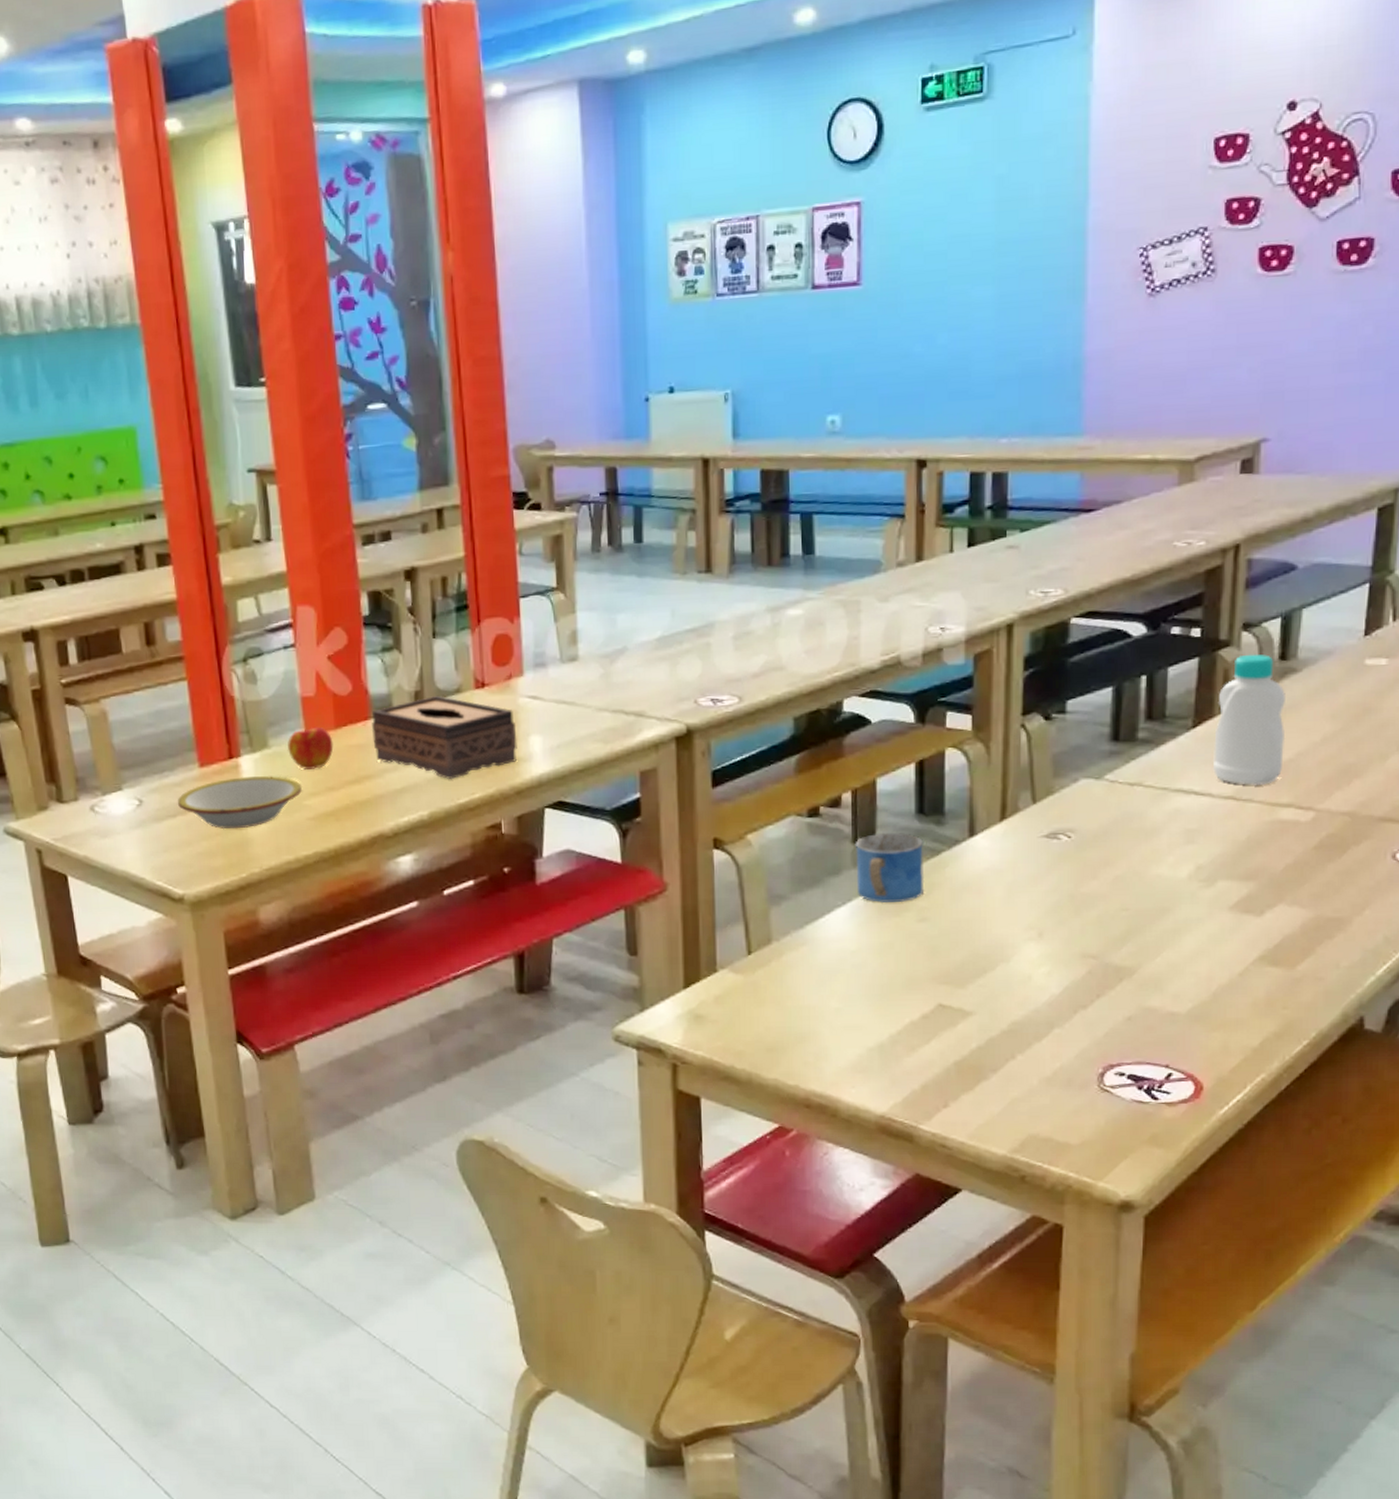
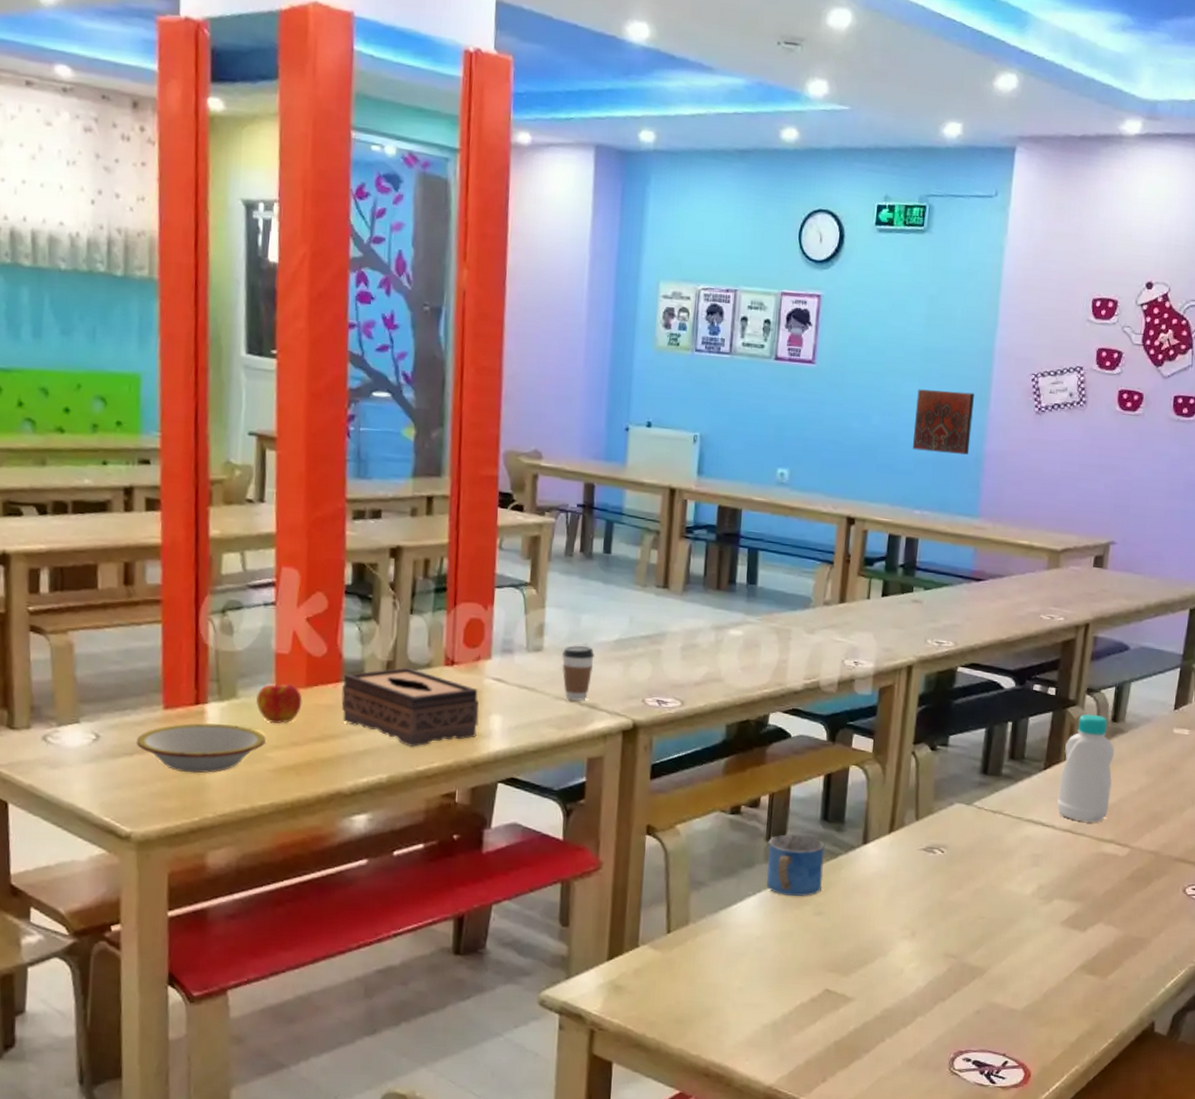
coffee cup: none [599,649,636,710] -> present [561,646,594,701]
decorative tile: none [990,285,1065,367] -> present [912,389,974,455]

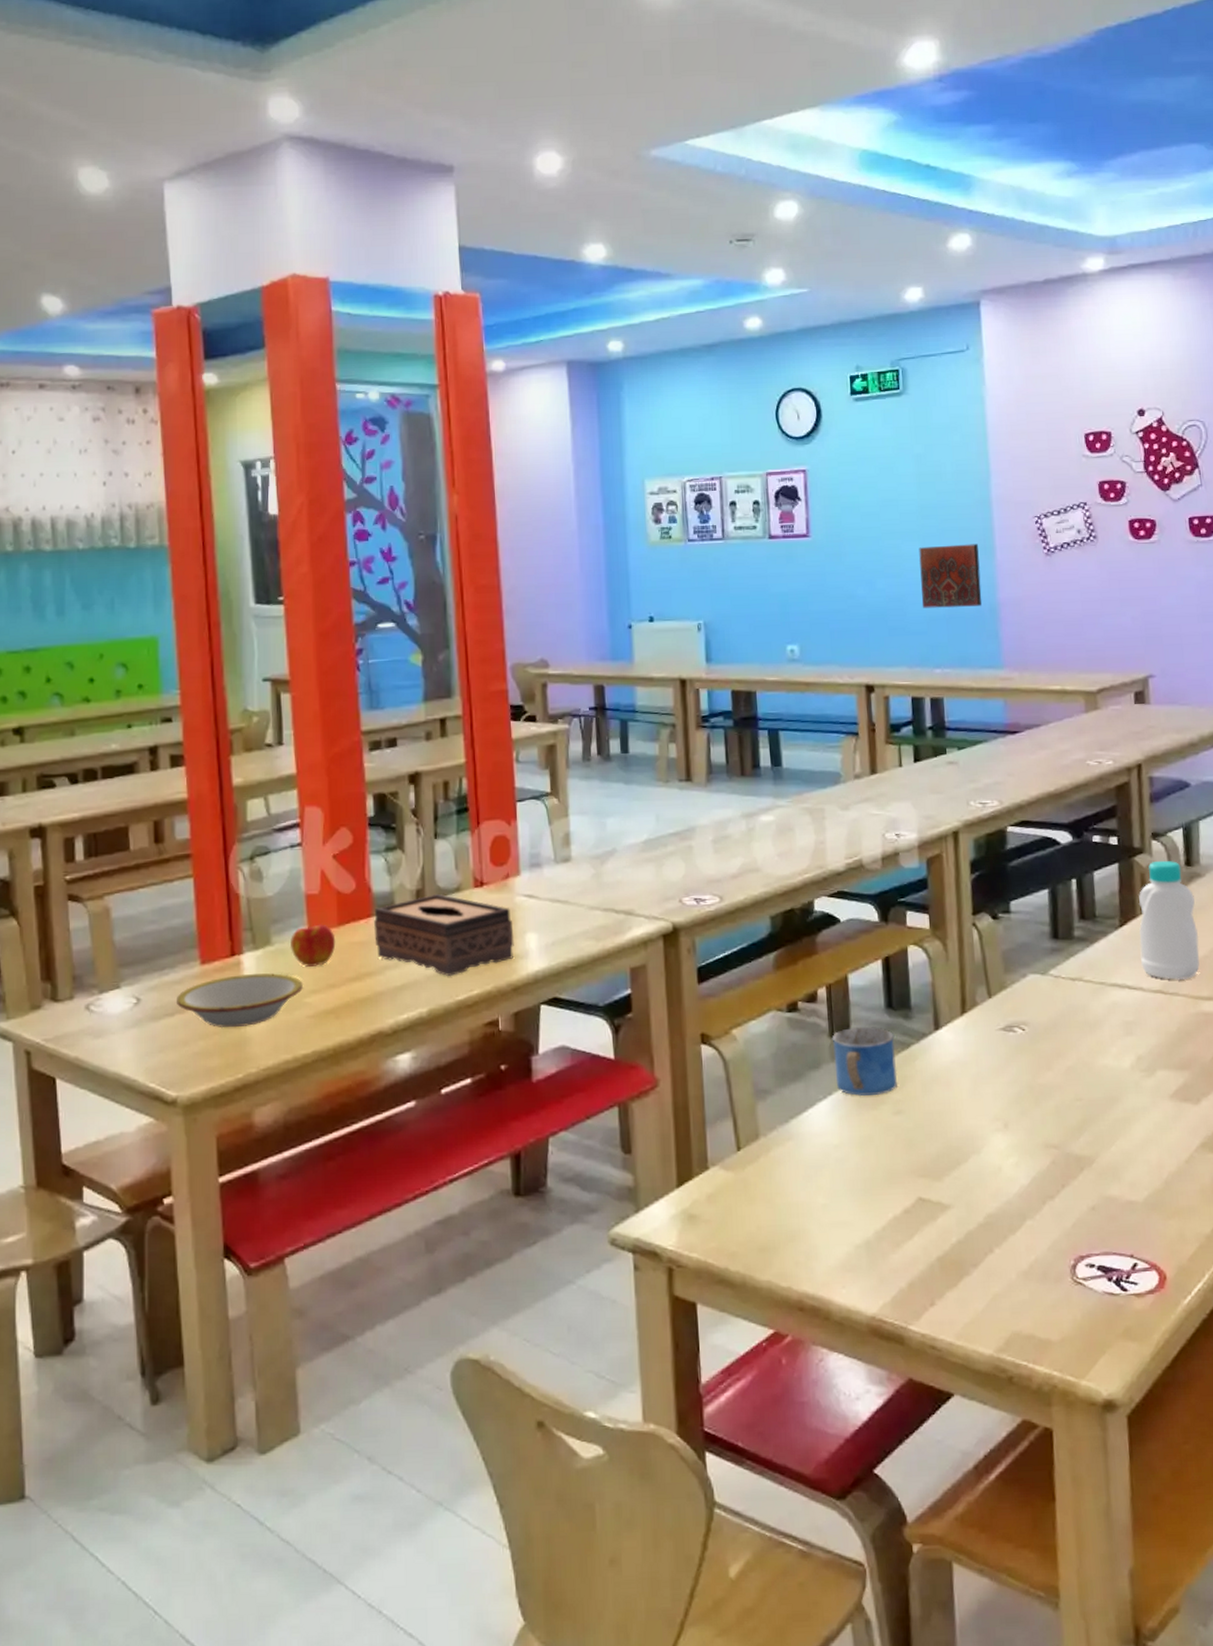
coffee cup: present [561,646,594,701] -> none [591,851,625,909]

